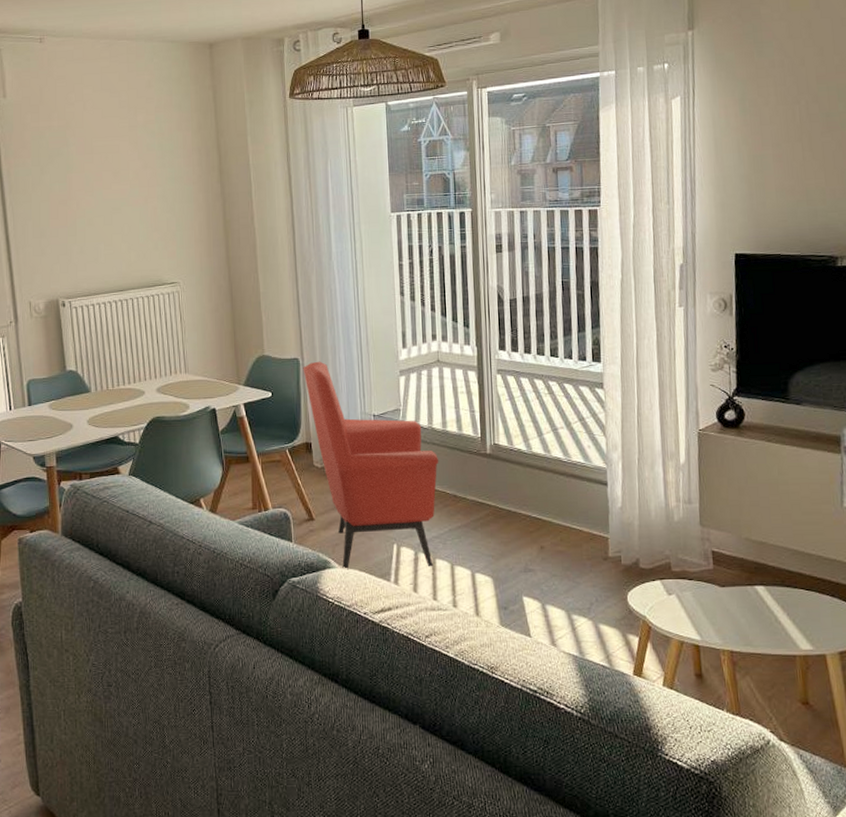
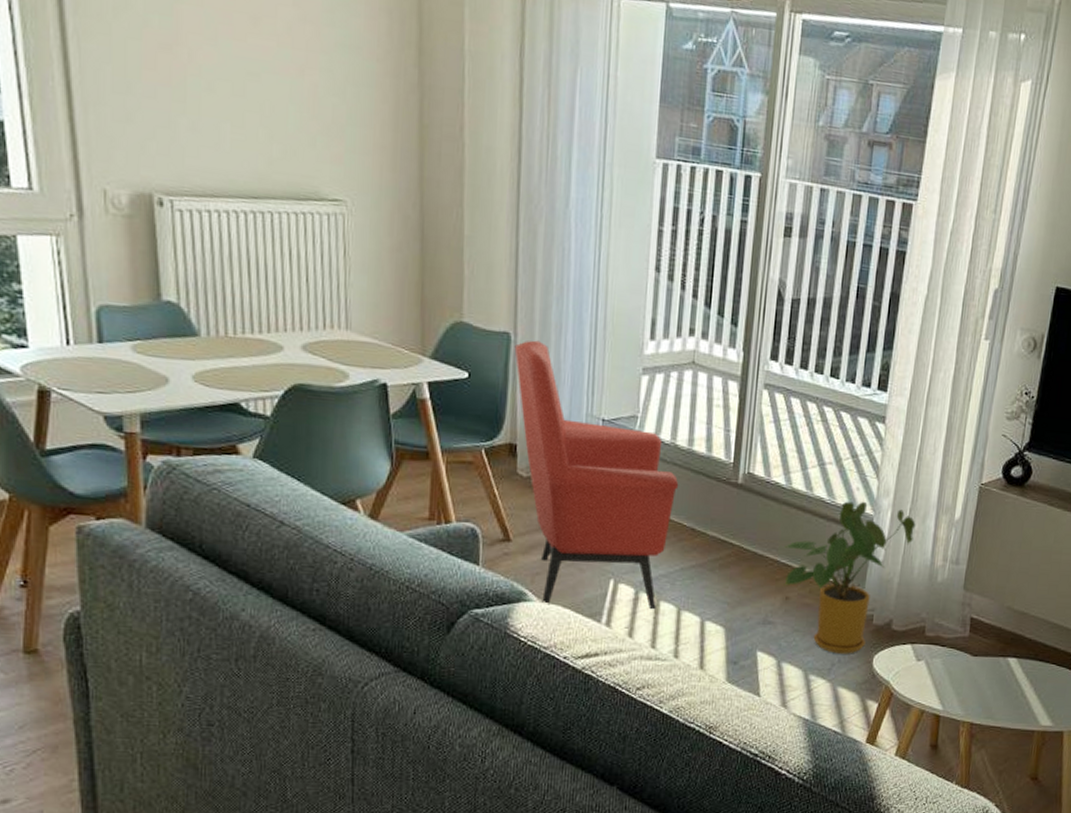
house plant: none [533,456,646,594] -> present [784,501,916,654]

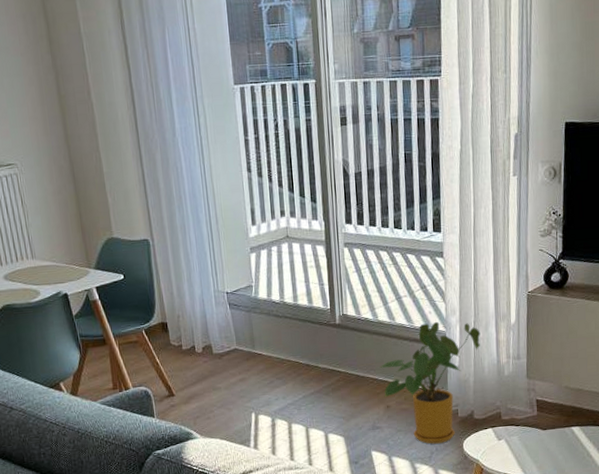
armchair: present [514,340,679,610] -> none [153,241,292,440]

